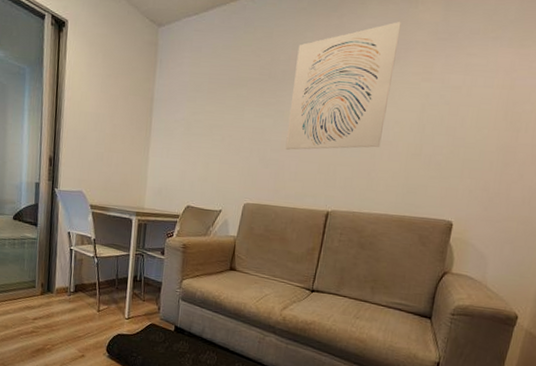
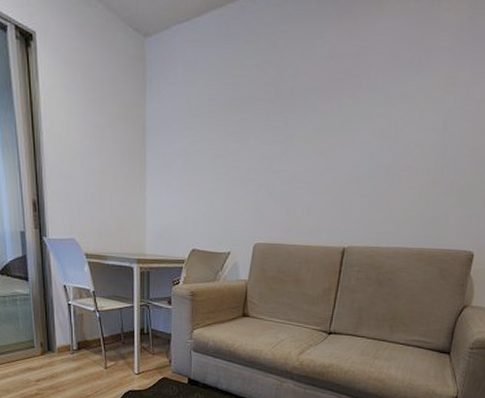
wall art: present [285,22,401,150] -> none [296,23,423,181]

